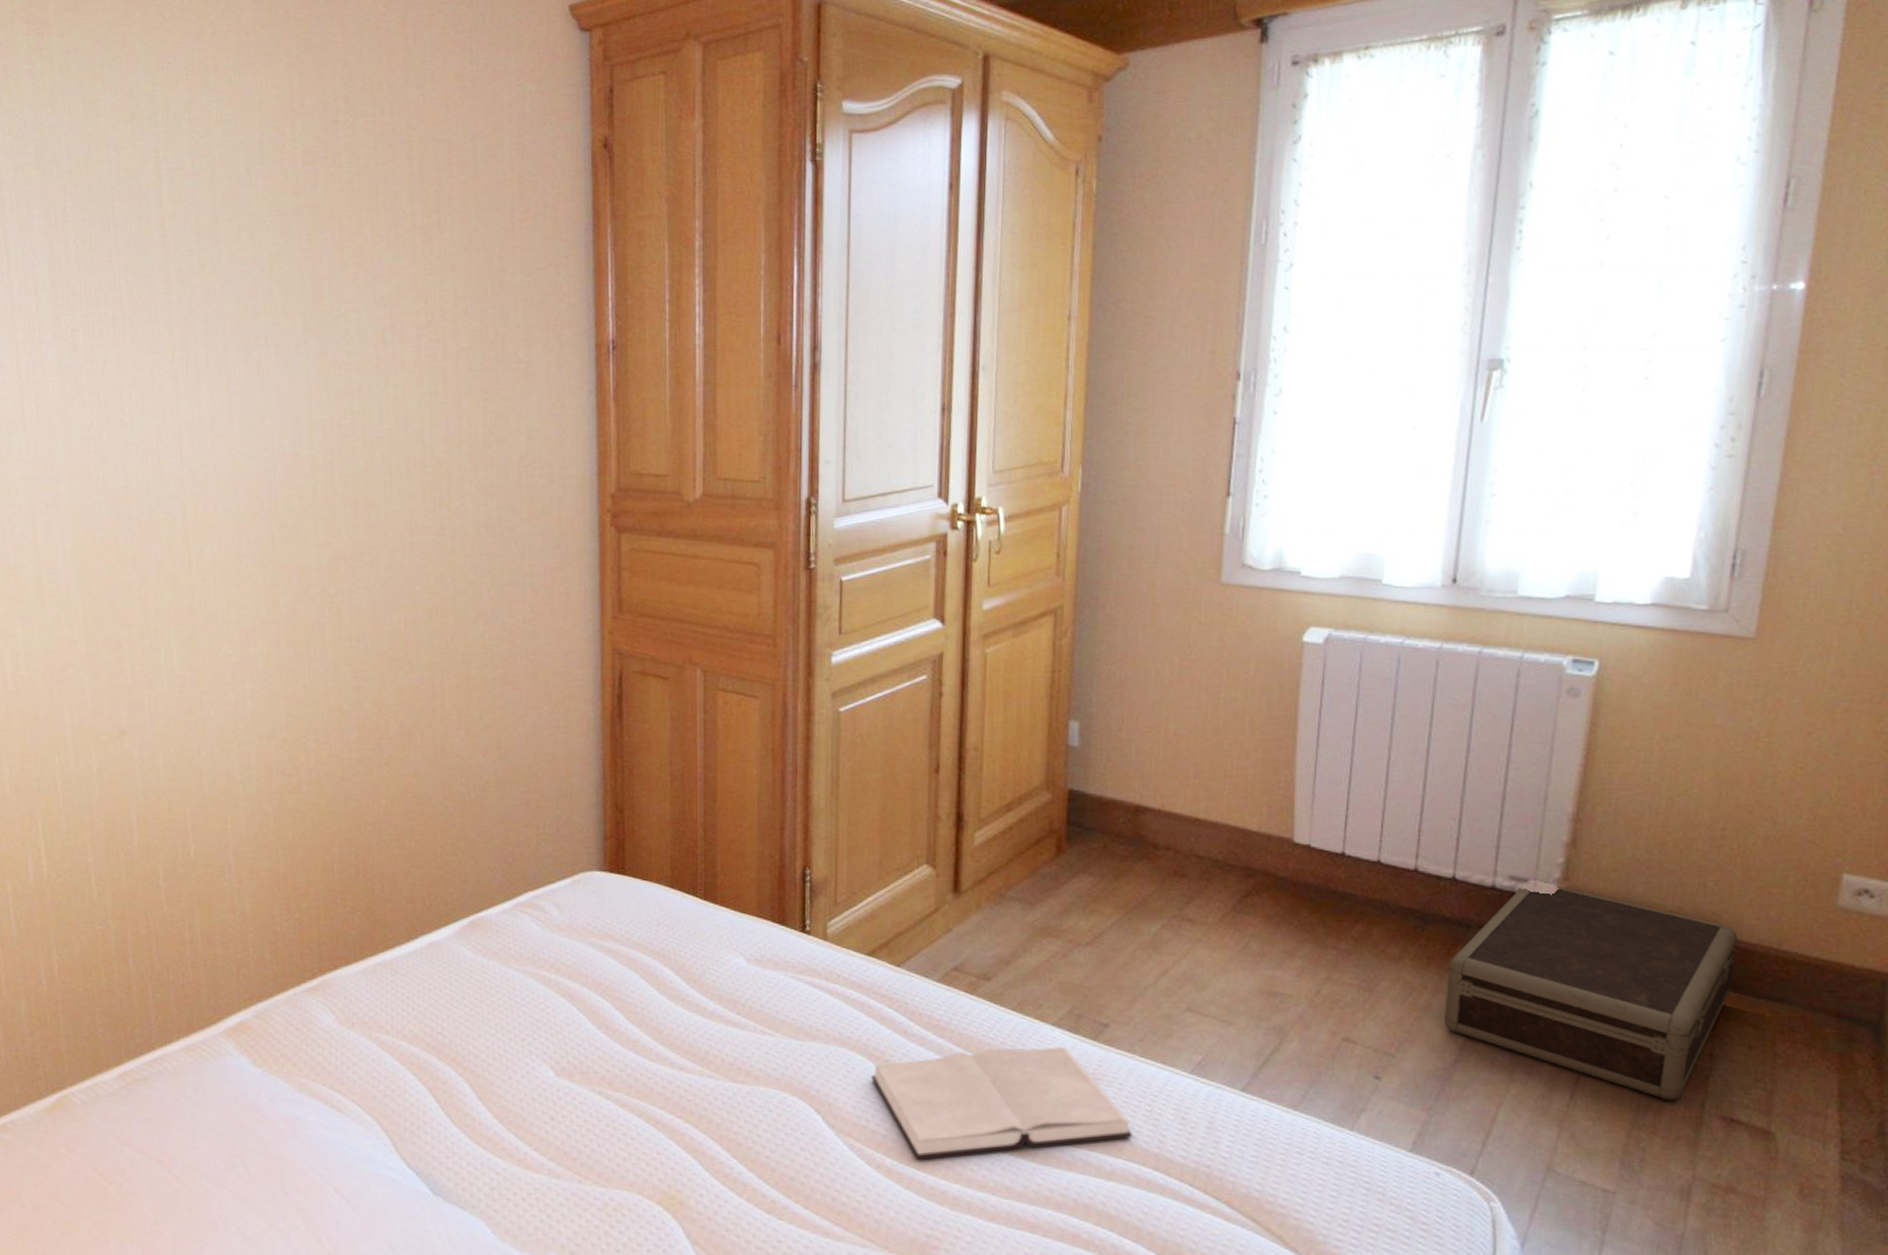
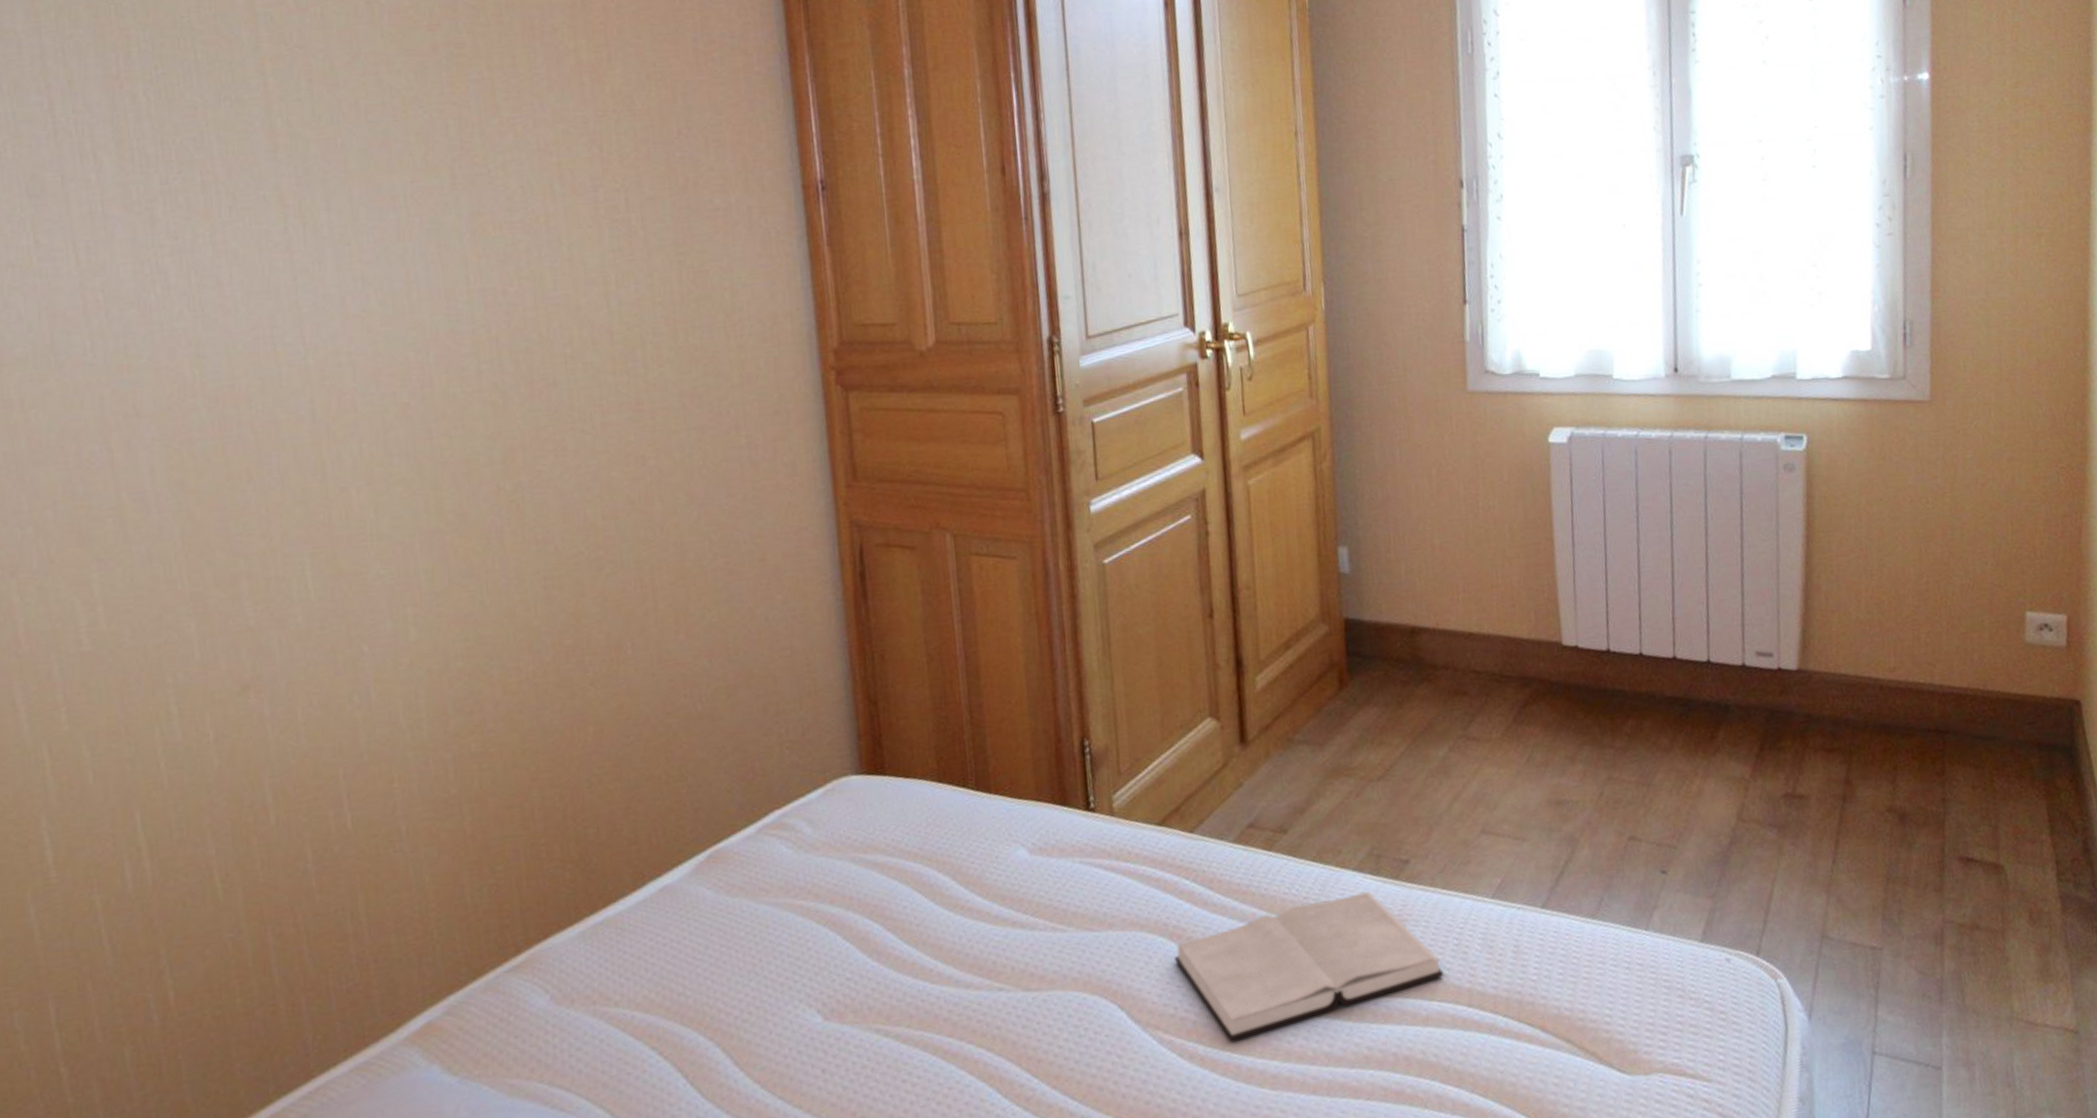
suitcase: present [1443,886,1738,1101] -> none [1714,656,1952,850]

